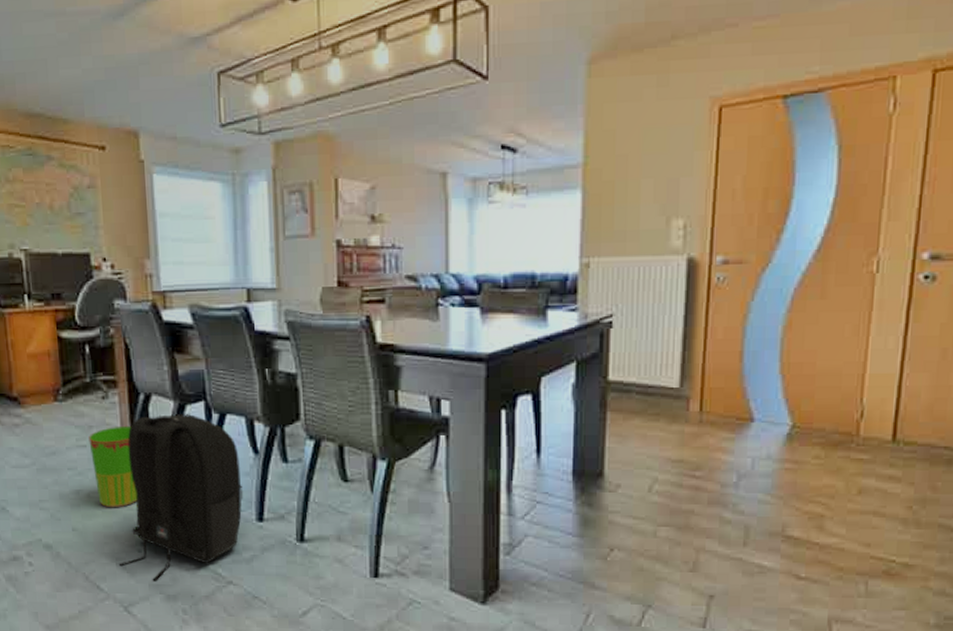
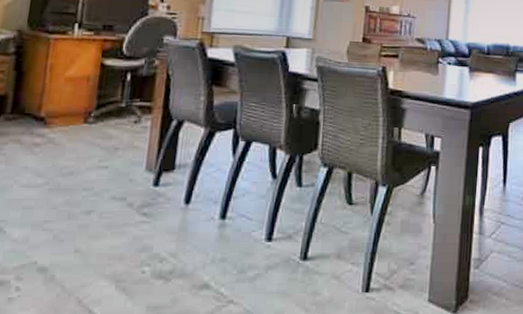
waste bin: present [88,425,138,508] -> none [110,149,158,229]
backpack: present [118,413,244,580] -> none [118,139,258,302]

